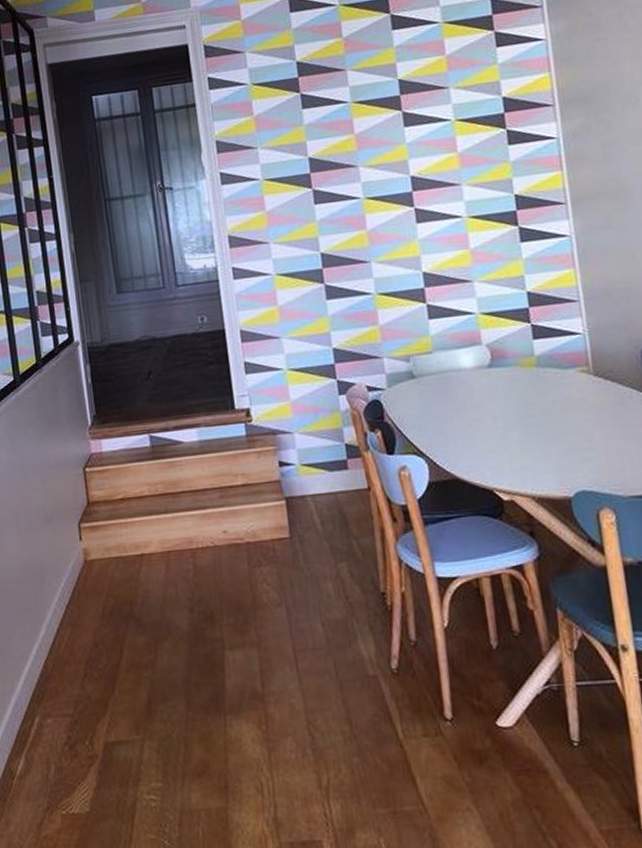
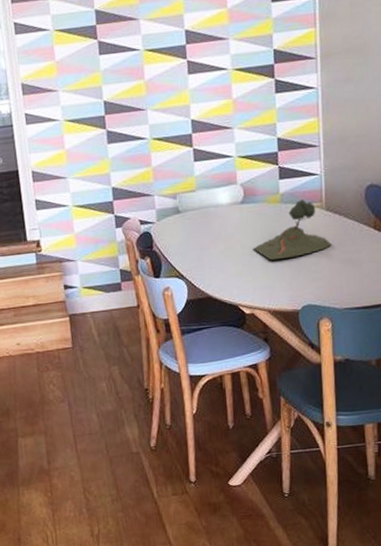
plant: none [506,362,606,436] -> present [253,198,332,261]

